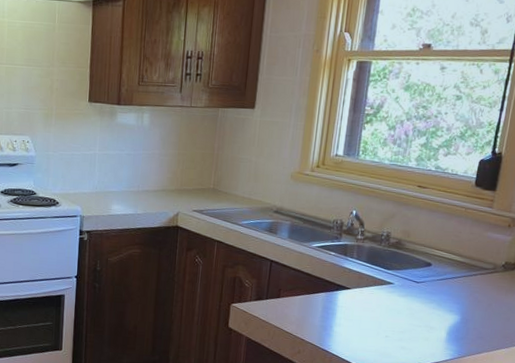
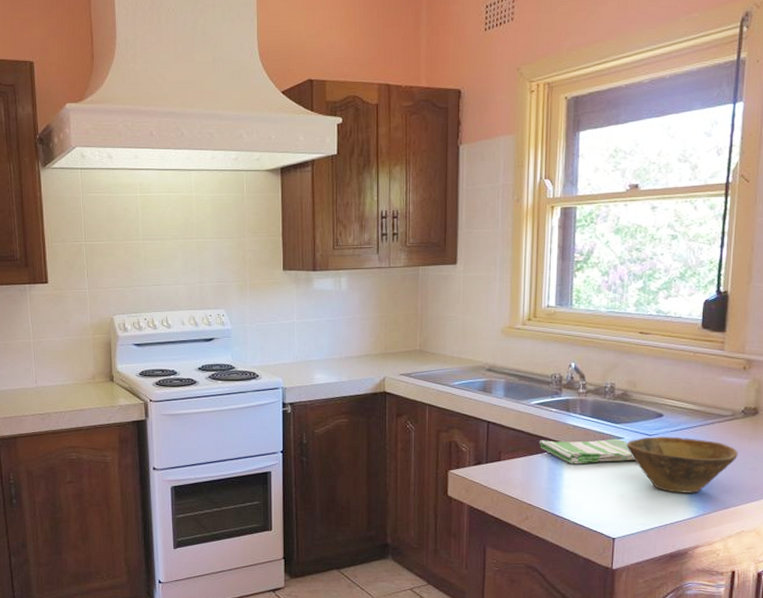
dish towel: none [316,281,402,305] -> present [539,438,635,464]
bowl: none [395,284,495,338] -> present [626,436,738,493]

